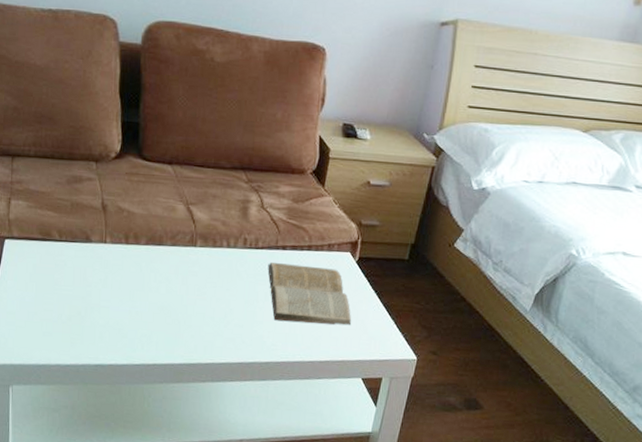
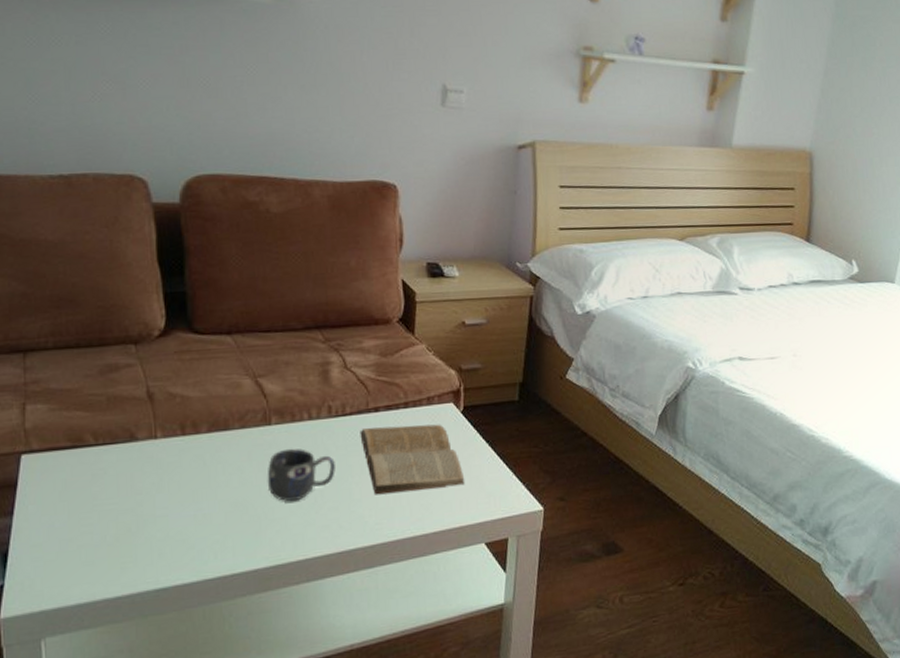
mug: none [188,269,245,314] -> present [267,448,335,502]

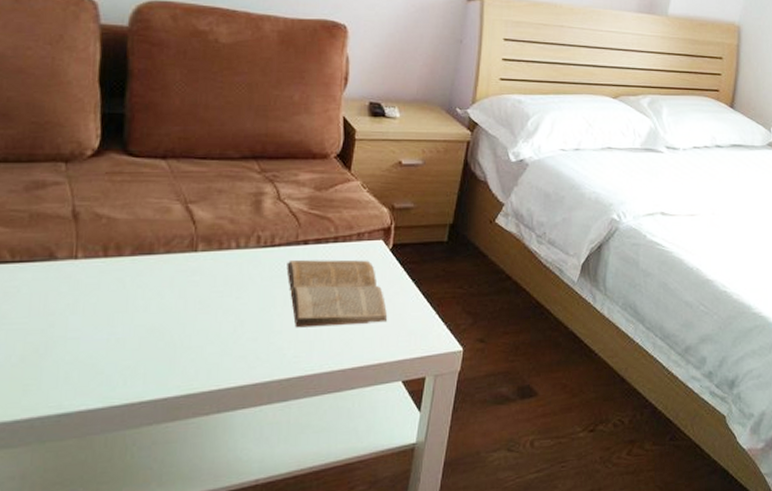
mug: present [267,448,335,502] -> none [187,276,259,330]

